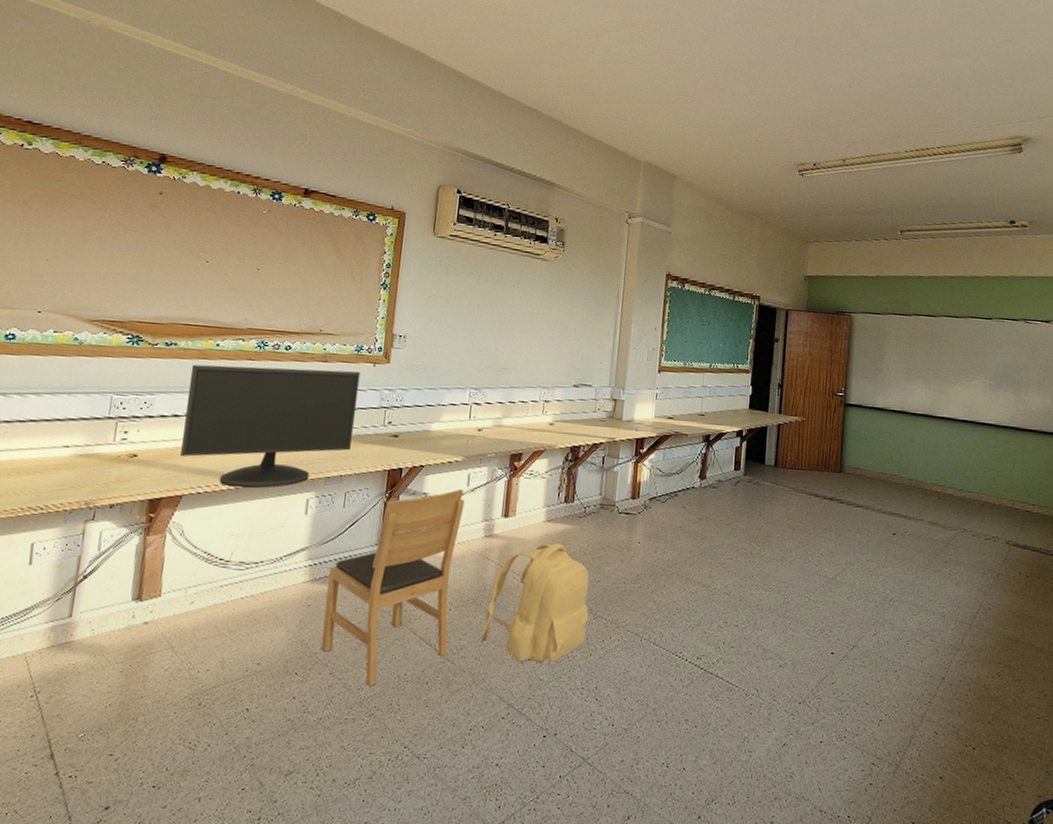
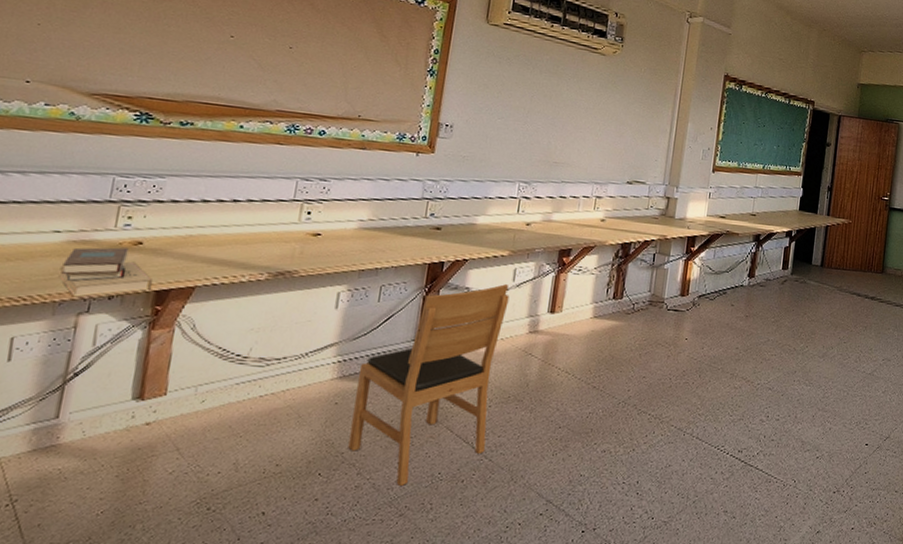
books: none [68,459,147,507] -> present [58,247,153,298]
computer monitor: present [180,364,361,489] -> none [194,146,402,281]
backpack: present [482,543,590,663] -> none [522,339,635,459]

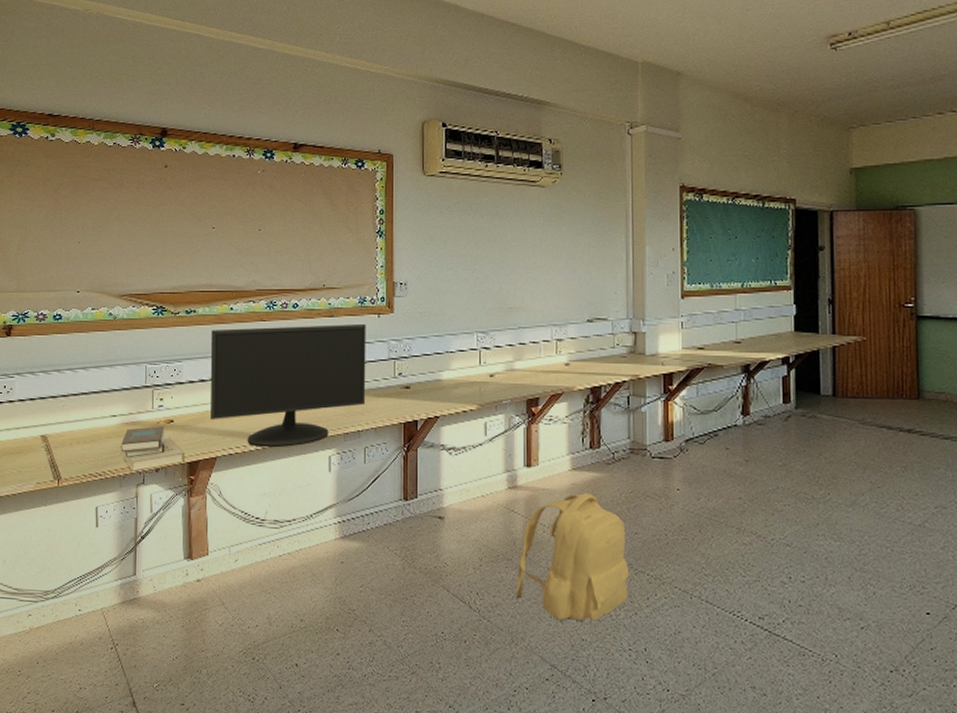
computer monitor: none [194,146,402,281] -> present [210,323,366,448]
chair: present [348,284,510,487] -> none [357,439,484,645]
backpack: none [522,339,635,459] -> present [517,493,630,622]

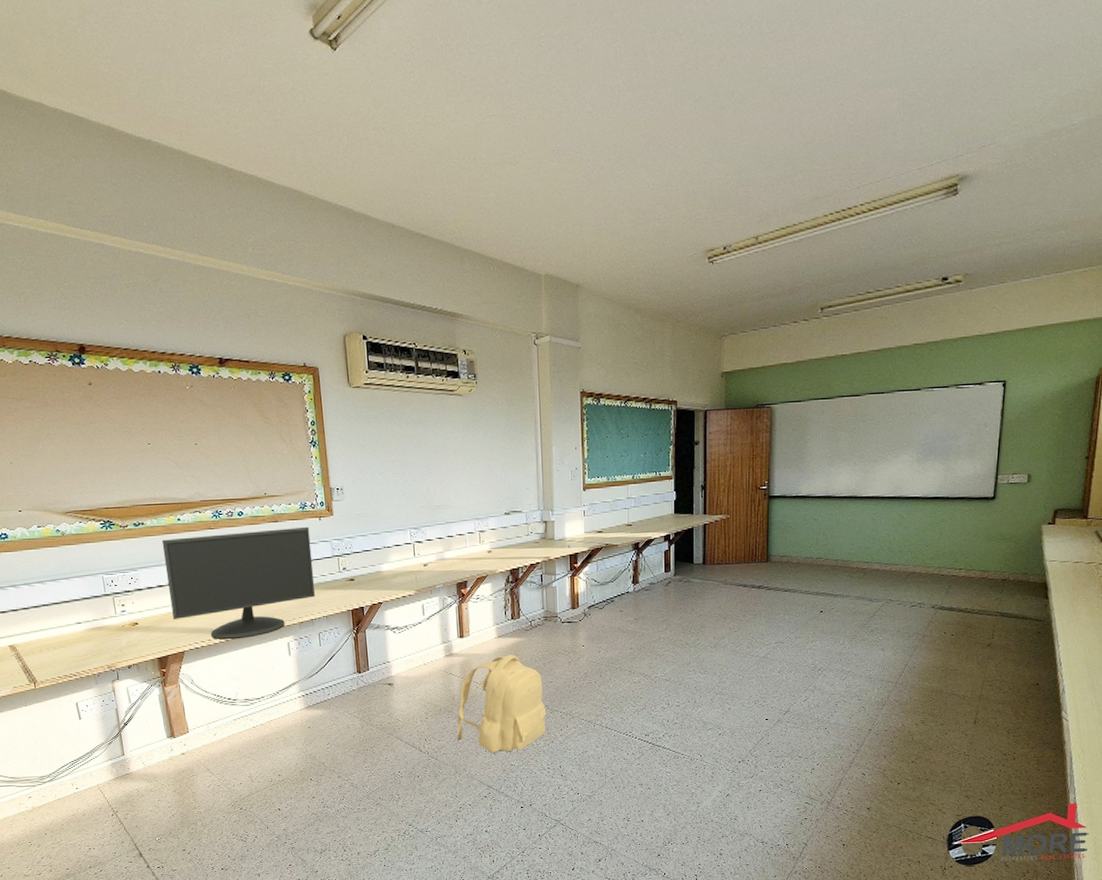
books: present [120,426,185,471] -> none [90,629,155,670]

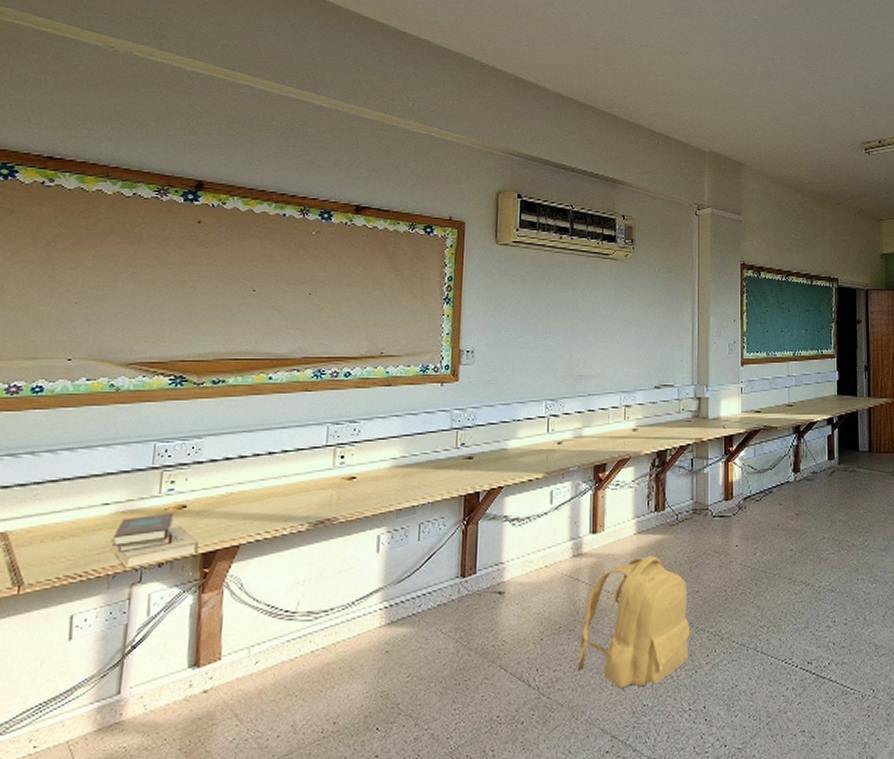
books: none [90,629,155,670] -> present [110,513,199,568]
computer monitor: present [161,526,316,640] -> none [235,392,428,531]

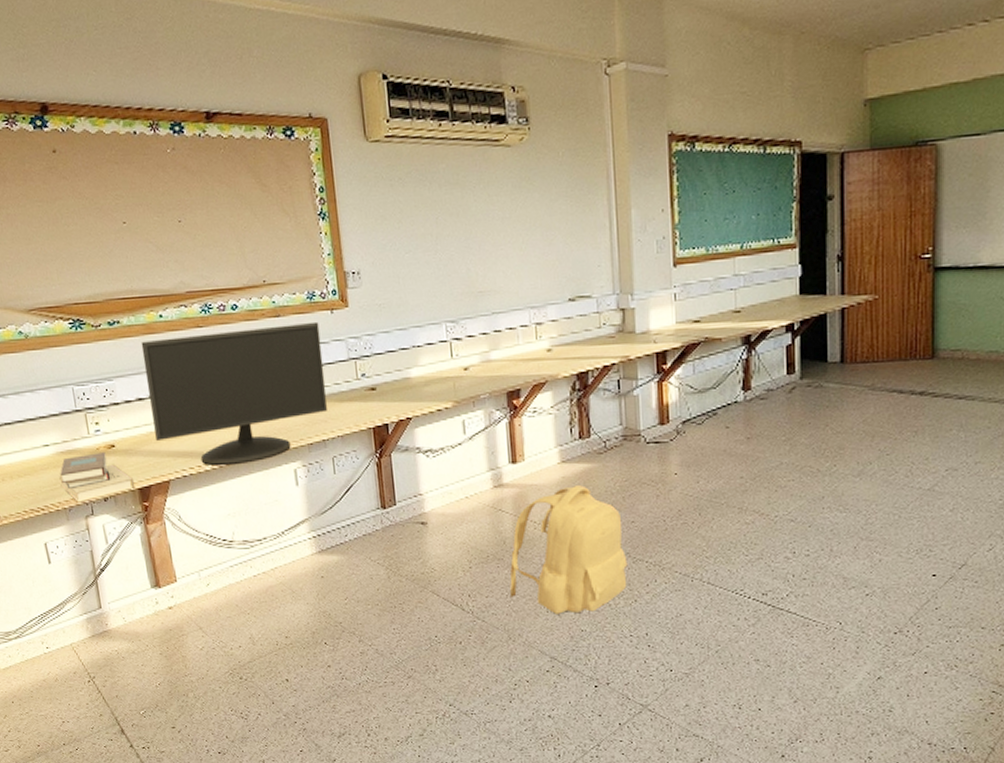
computer monitor: none [235,392,428,531] -> present [141,321,328,467]

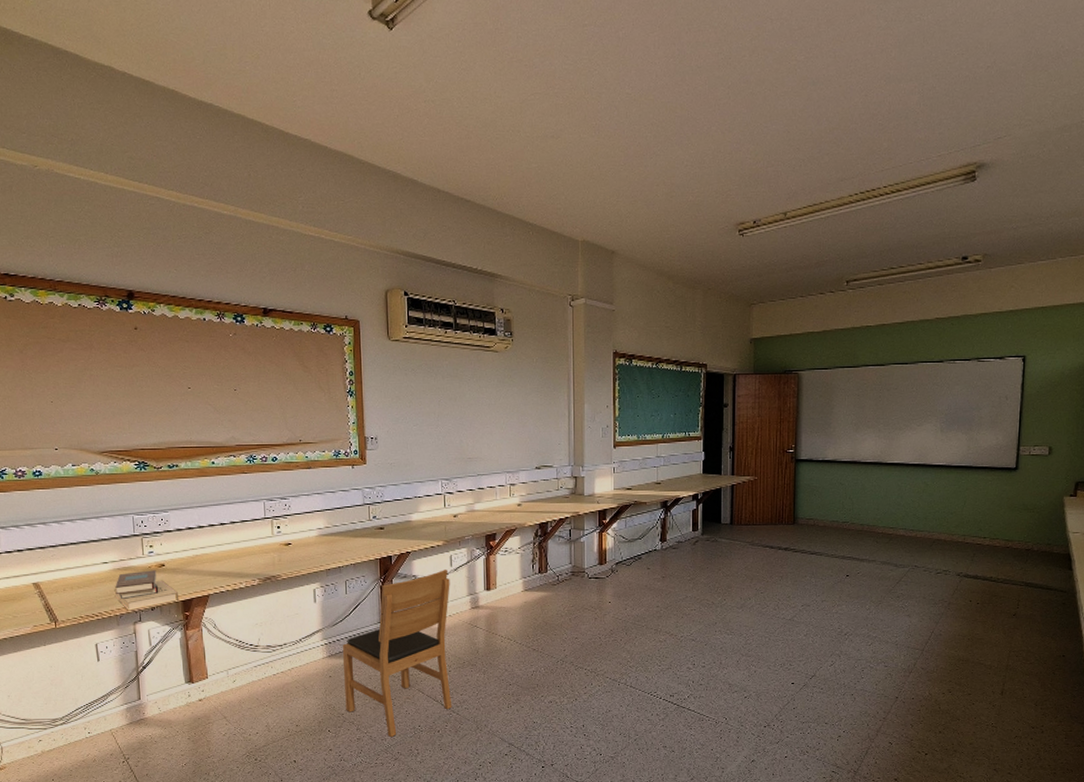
computer monitor: present [141,321,328,467] -> none [194,474,345,585]
chair: none [334,439,476,651] -> present [342,570,452,738]
backpack: present [510,485,628,614] -> none [480,609,571,709]

